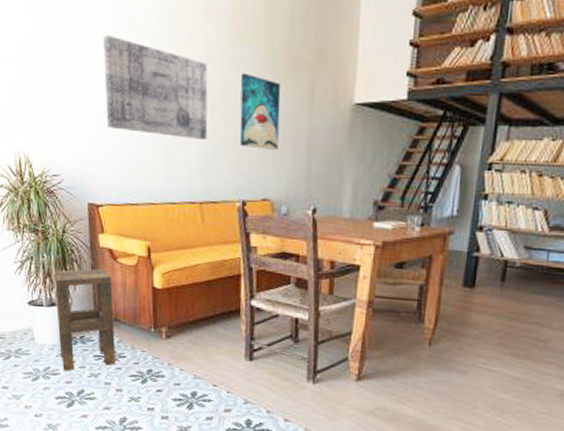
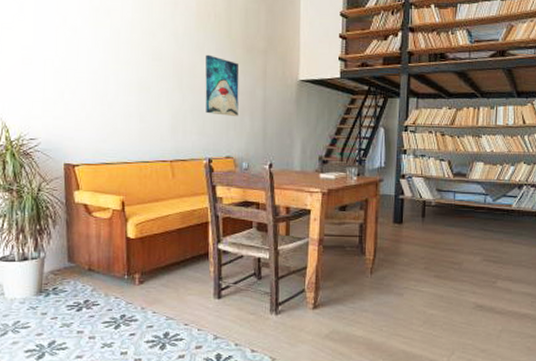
side table: present [54,268,116,371] -> none [27,223,89,324]
wall art: present [102,35,208,141] -> none [81,20,177,109]

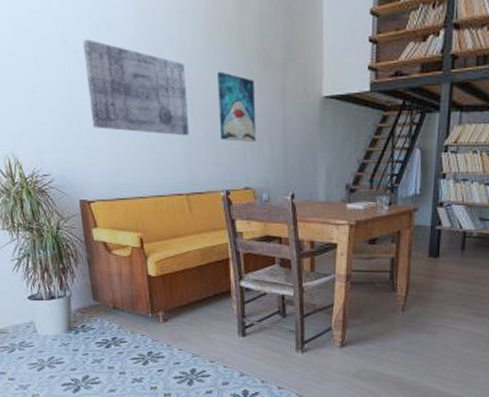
wall art: none [81,20,177,109] -> present [82,39,190,136]

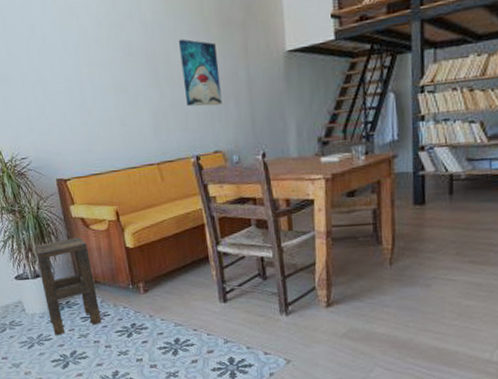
side table: none [51,261,118,359] -> present [34,237,102,336]
wall art: present [82,39,190,136] -> none [49,24,156,109]

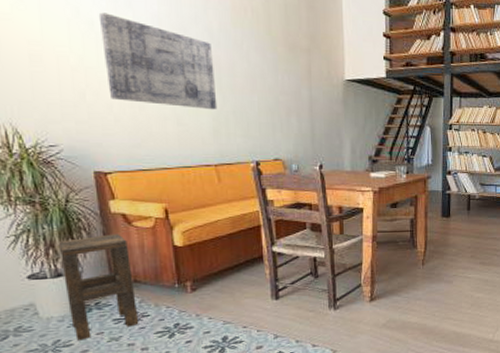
wall art: none [49,24,156,109] -> present [98,12,218,110]
wall art: present [179,38,222,107] -> none [245,52,284,117]

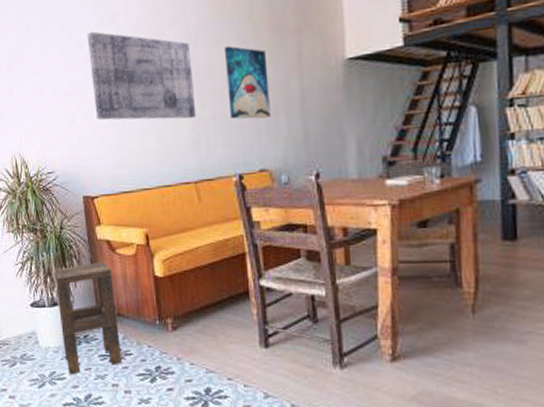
wall art: none [245,52,284,117] -> present [225,45,271,119]

